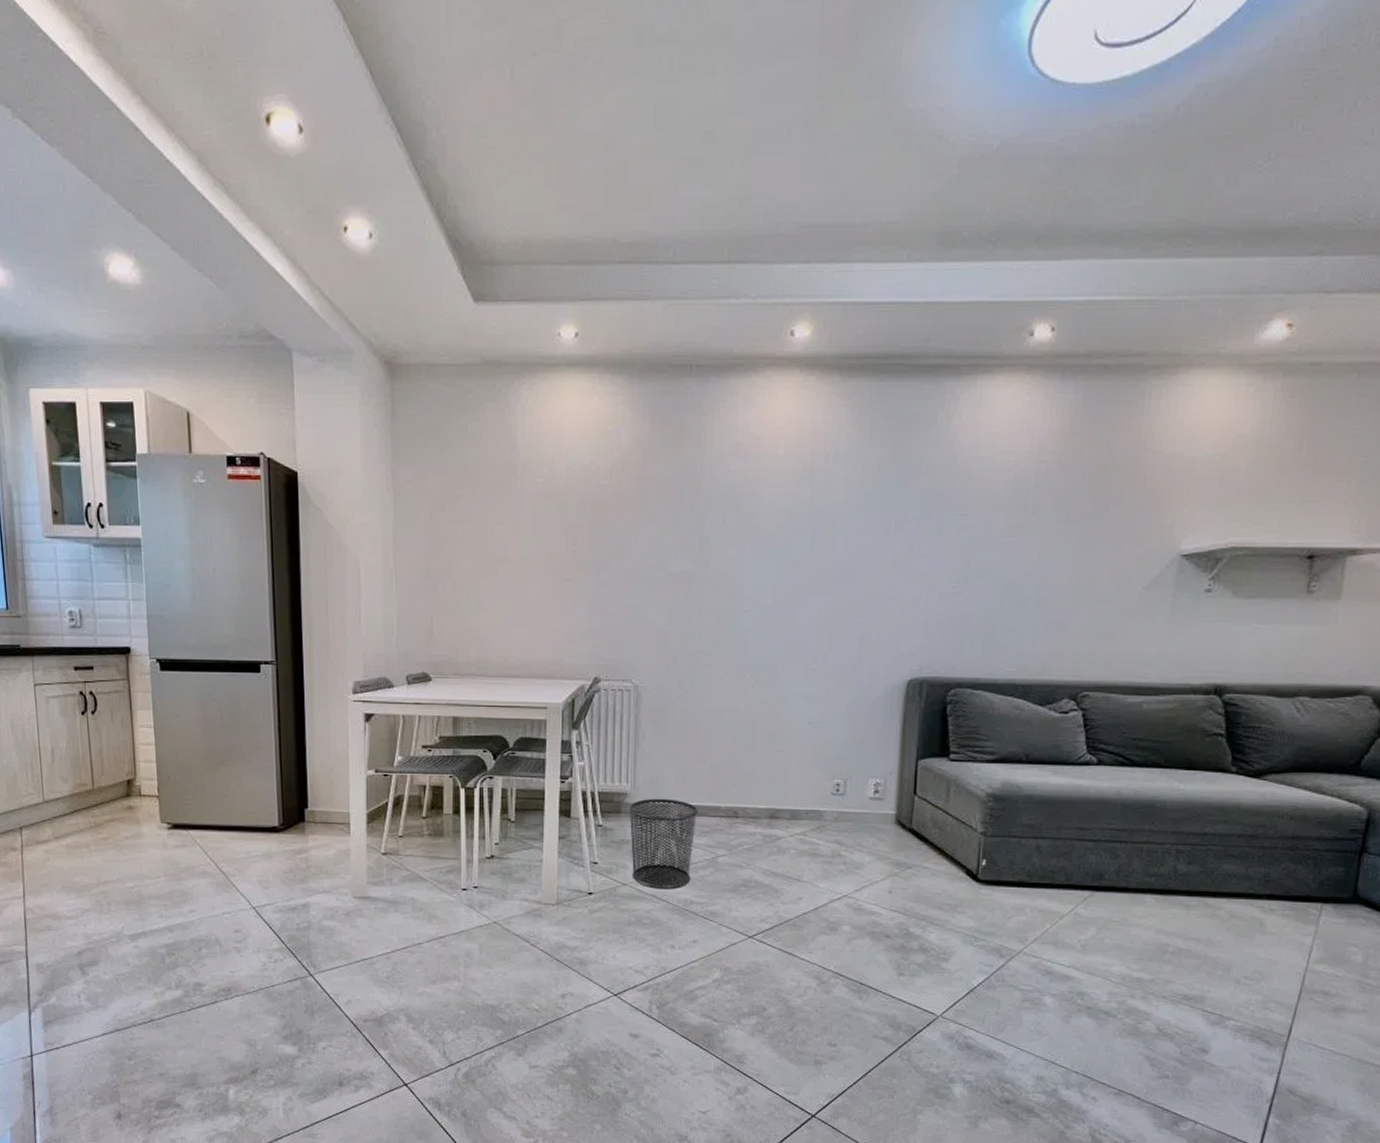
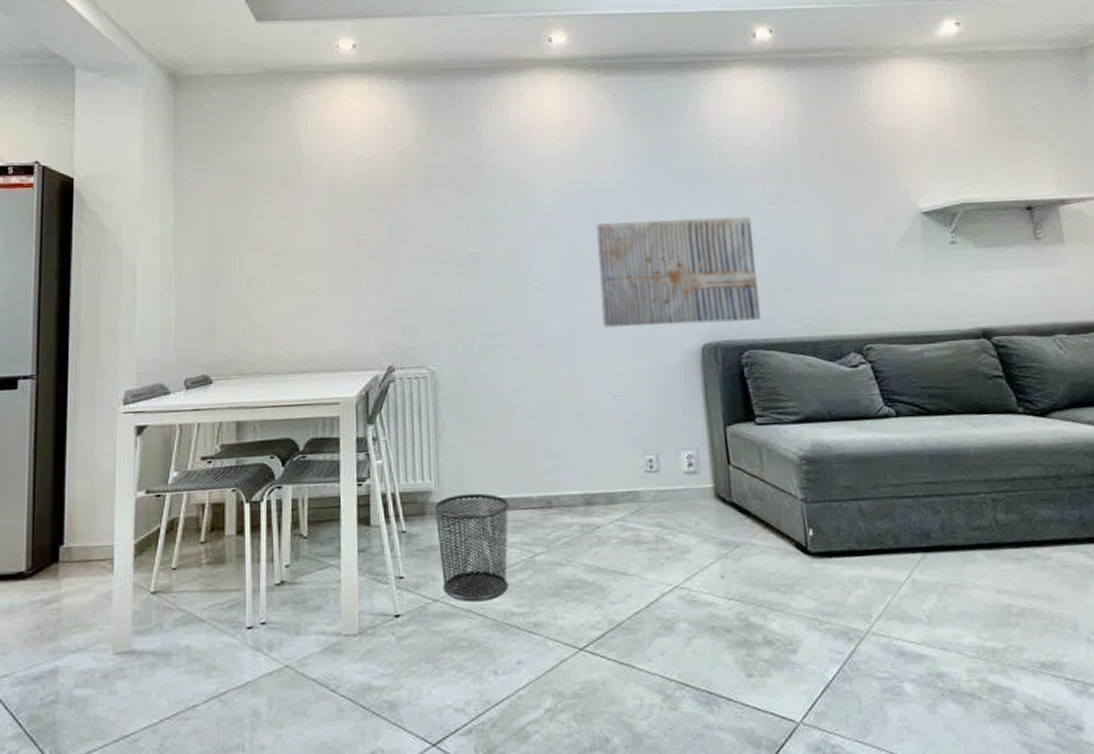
wall art: none [808,546,985,660] -> present [596,216,761,328]

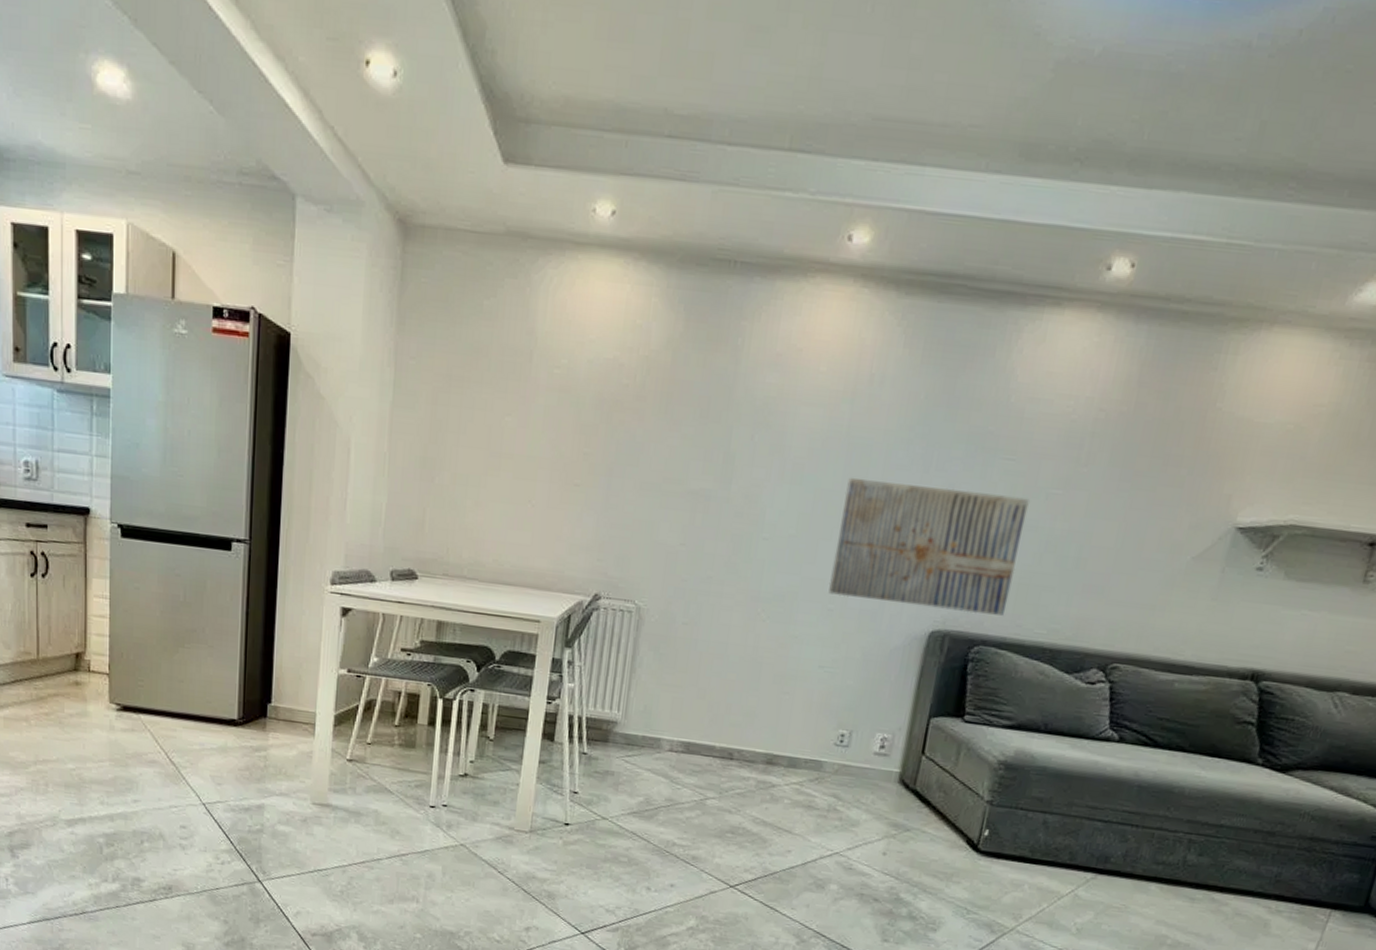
waste bin: present [434,493,509,602] -> none [613,730,691,829]

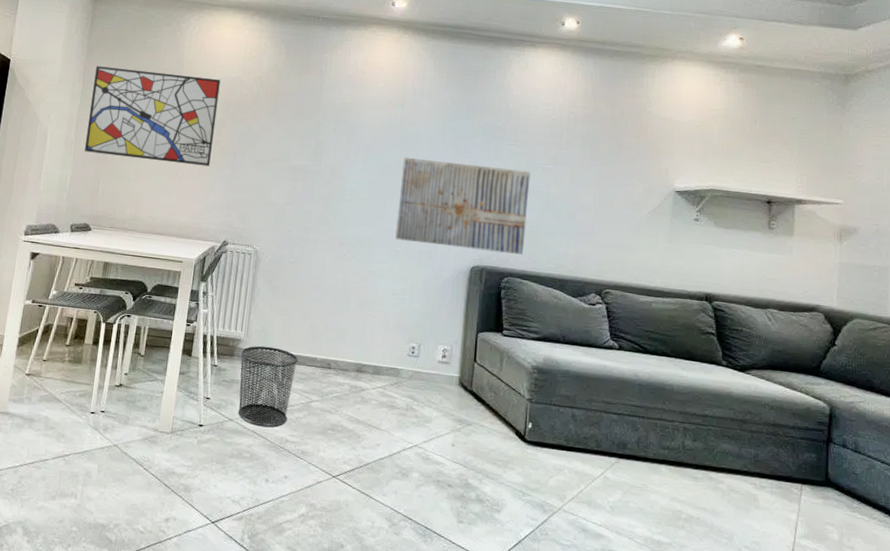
wall art: none [402,342,590,491] -> present [84,66,221,167]
waste bin: none [613,730,691,829] -> present [238,346,298,428]

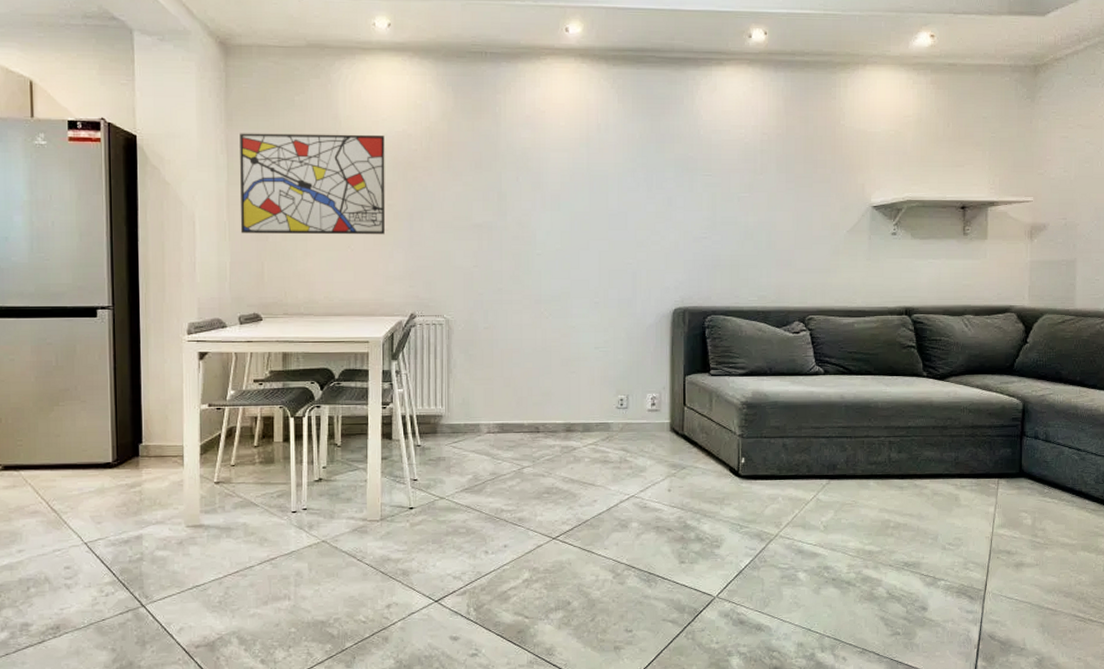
waste bin: present [238,346,298,428] -> none [444,418,505,501]
wall art: present [395,157,531,255] -> none [592,200,727,292]

